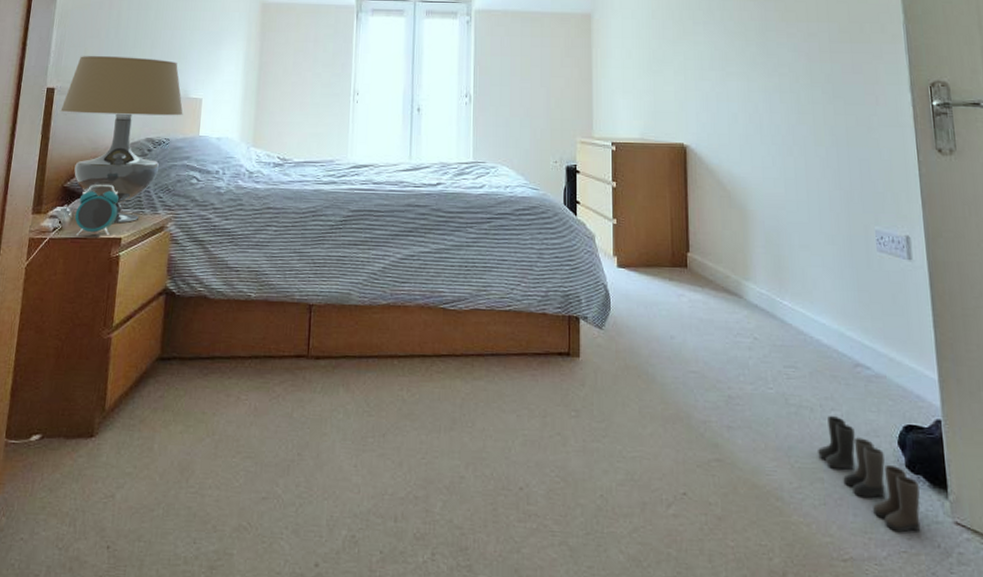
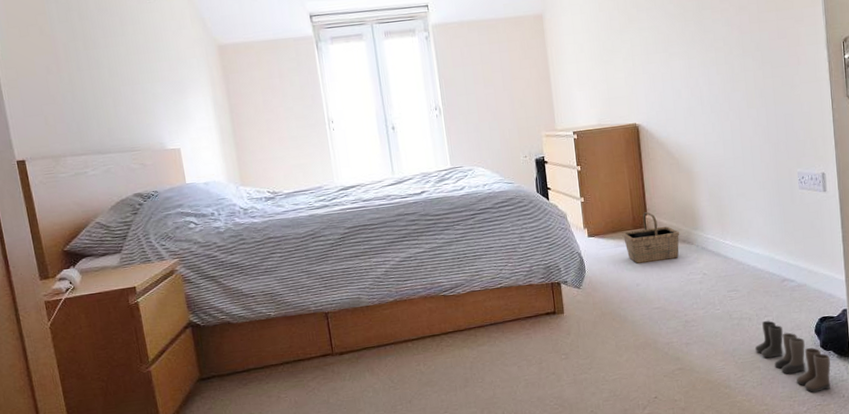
table lamp: present [60,55,183,224] -> none [37,116,165,275]
alarm clock: present [74,184,120,236] -> none [83,241,126,293]
basket: none [658,248,728,312] -> present [622,212,680,264]

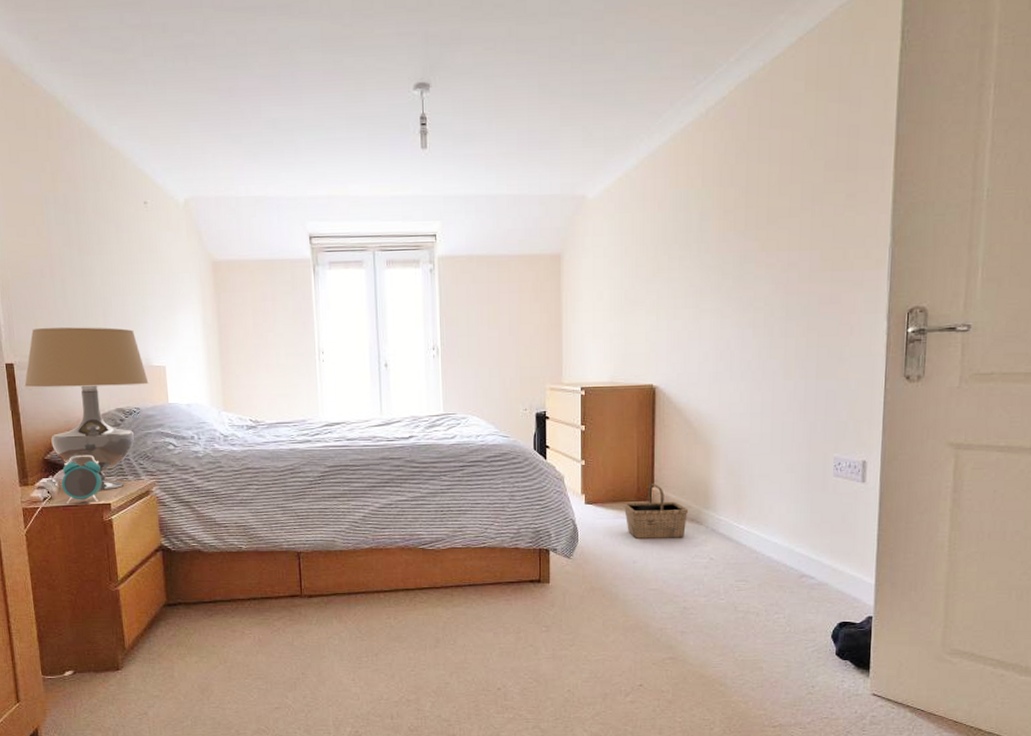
table lamp: none [37,116,165,275] -> present [24,326,149,490]
alarm clock: none [83,241,126,293] -> present [61,454,103,504]
boot: present [754,320,831,392] -> none [759,617,845,703]

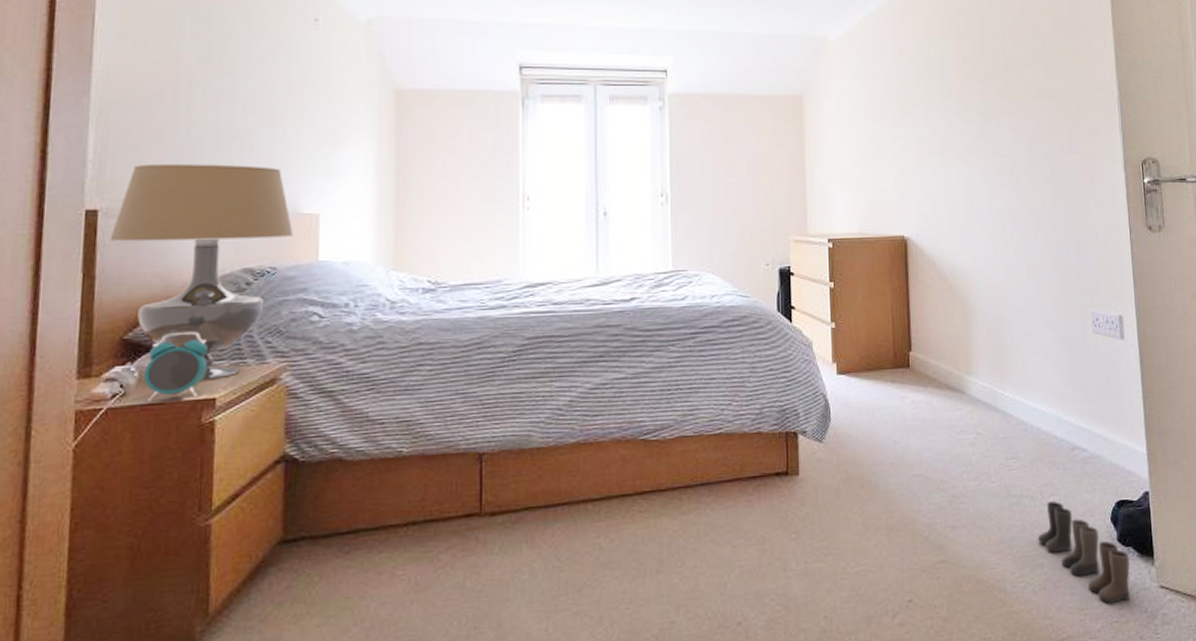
basket: present [623,484,689,539] -> none [879,347,950,414]
boot: none [759,617,845,703] -> present [1037,500,1131,604]

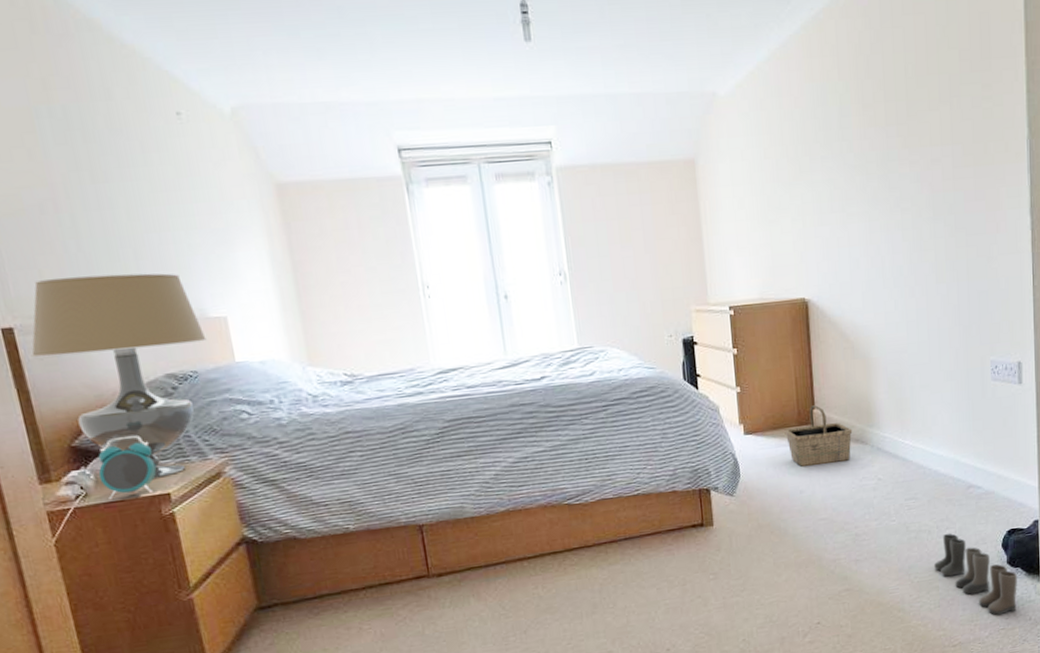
basket: none [879,347,950,414] -> present [784,405,853,467]

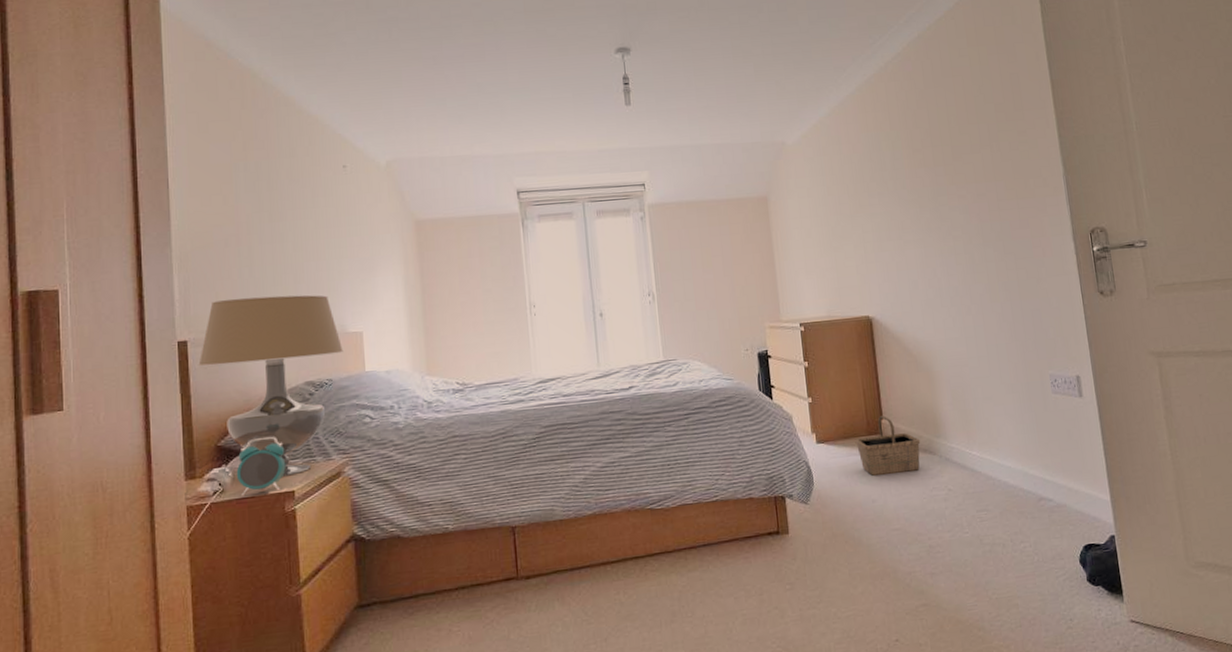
boot: present [933,533,1017,615] -> none [1010,547,1103,638]

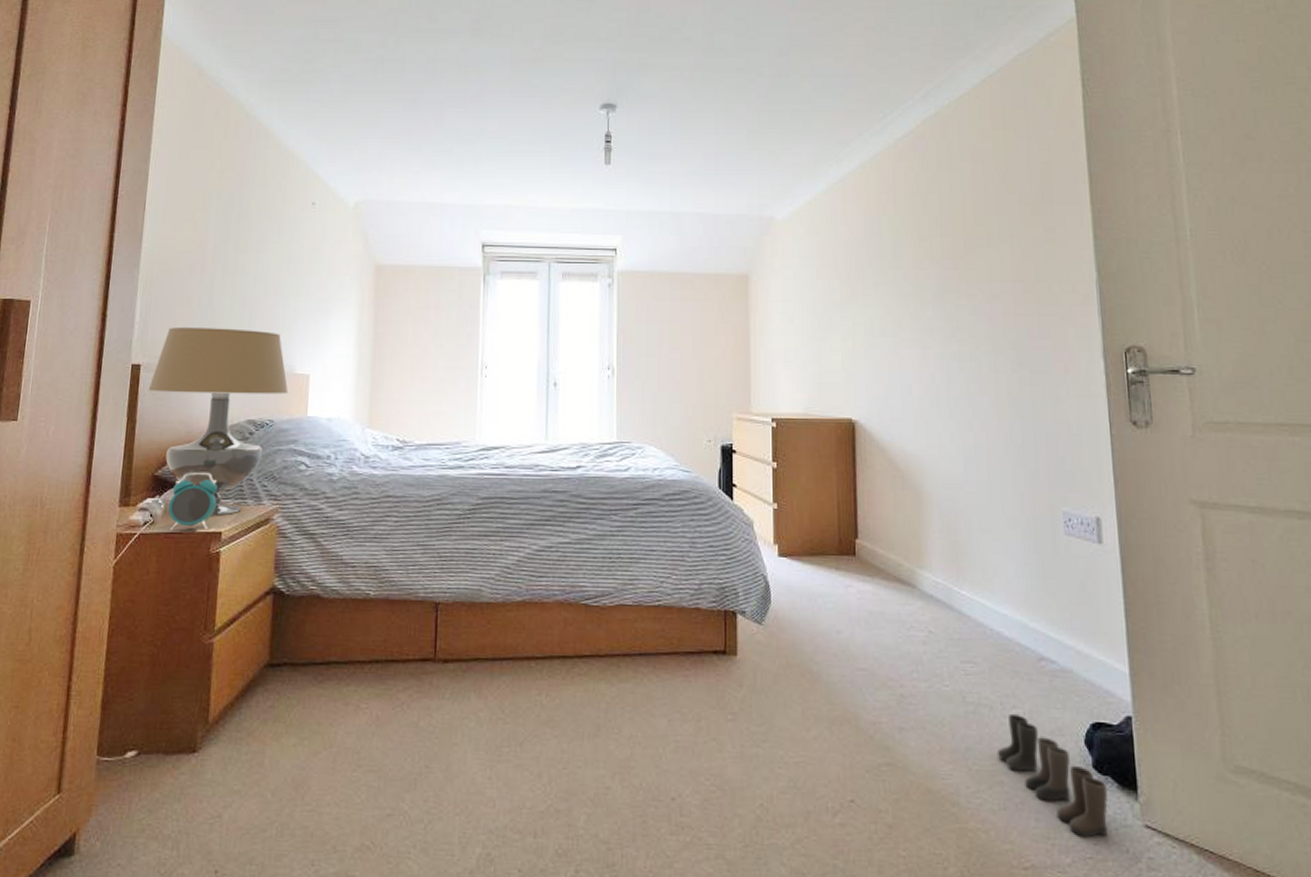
basket: present [855,415,921,476] -> none [823,535,900,604]
boot: none [1010,547,1103,638] -> present [996,713,1108,836]

